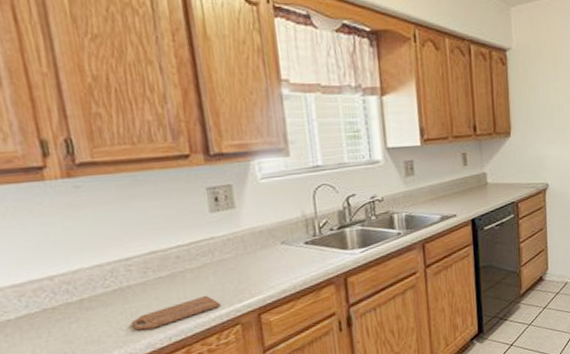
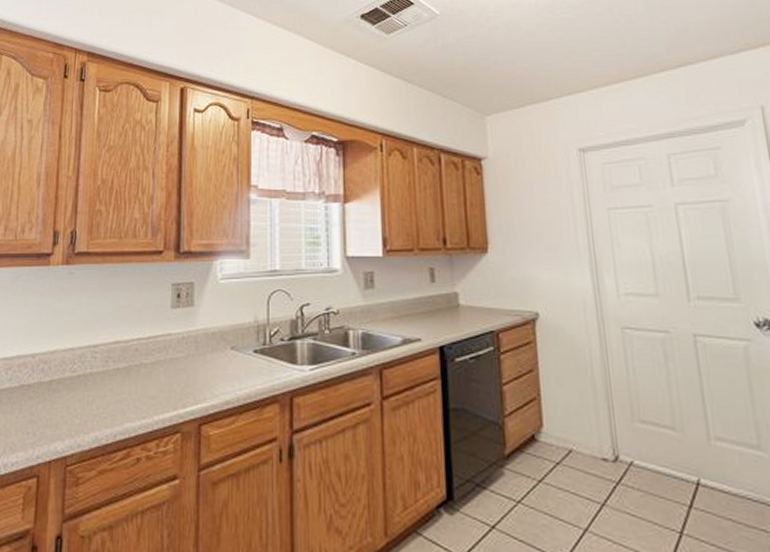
cutting board: present [130,295,221,331] -> none [85,394,165,422]

